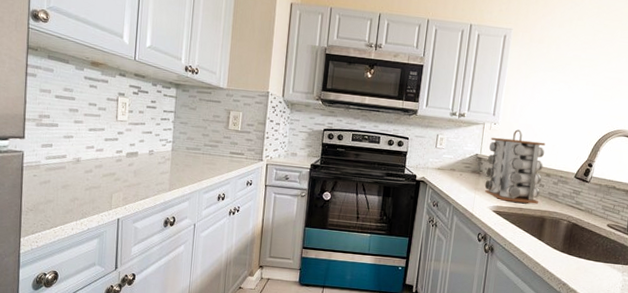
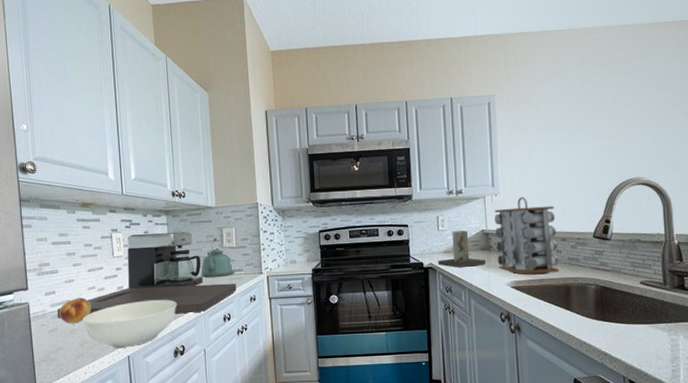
cutting board: none [51,153,236,188] -> present [57,283,237,318]
fruit: none [53,154,88,180] -> present [59,298,92,324]
bowl: none [76,167,174,211] -> present [82,299,177,348]
coffee maker: none [127,101,205,162] -> present [127,232,204,290]
kettle: none [202,119,237,158] -> present [201,238,236,278]
paper towel roll: none [429,151,475,187] -> present [437,231,487,268]

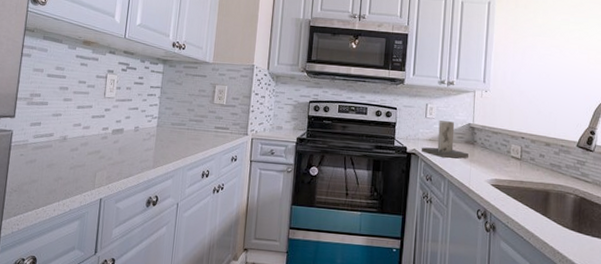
cutting board: present [57,283,237,318] -> none [37,130,220,165]
fruit: present [59,298,92,324] -> none [40,132,74,159]
bowl: present [82,299,177,348] -> none [62,144,158,190]
coffee maker: present [127,232,204,290] -> none [113,78,190,138]
kettle: present [201,238,236,278] -> none [187,93,222,133]
spice rack: present [494,197,560,275] -> none [480,96,542,177]

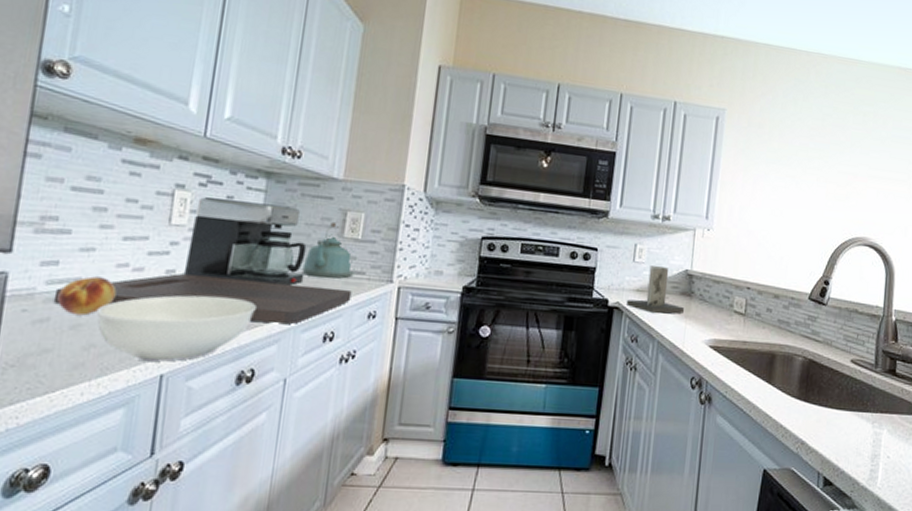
cutting board: none [37,130,220,165] -> present [53,273,352,325]
fruit: none [40,132,74,159] -> present [57,276,117,316]
bowl: none [62,144,158,190] -> present [96,295,257,362]
coffee maker: none [113,78,190,138] -> present [183,197,307,286]
kettle: none [187,93,222,133] -> present [302,222,355,279]

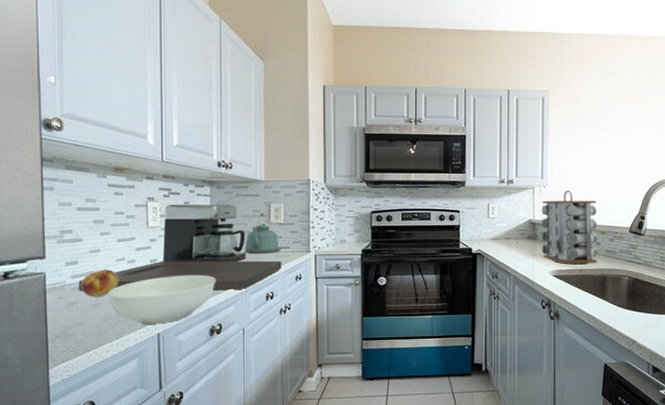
paper towel roll: present [626,266,685,314] -> none [485,219,532,256]
spice rack: none [697,237,772,336] -> present [541,190,598,265]

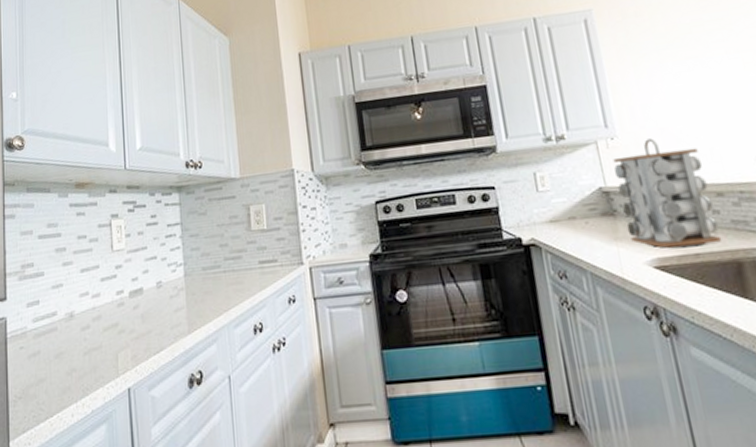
cutting board: present [78,260,282,291] -> none [40,279,270,337]
fruit: present [80,269,119,298] -> none [42,308,84,345]
bowl: present [108,274,216,325] -> none [71,306,192,377]
coffee maker: present [162,205,247,263] -> none [129,213,226,294]
kettle: present [244,213,282,255] -> none [222,219,268,274]

